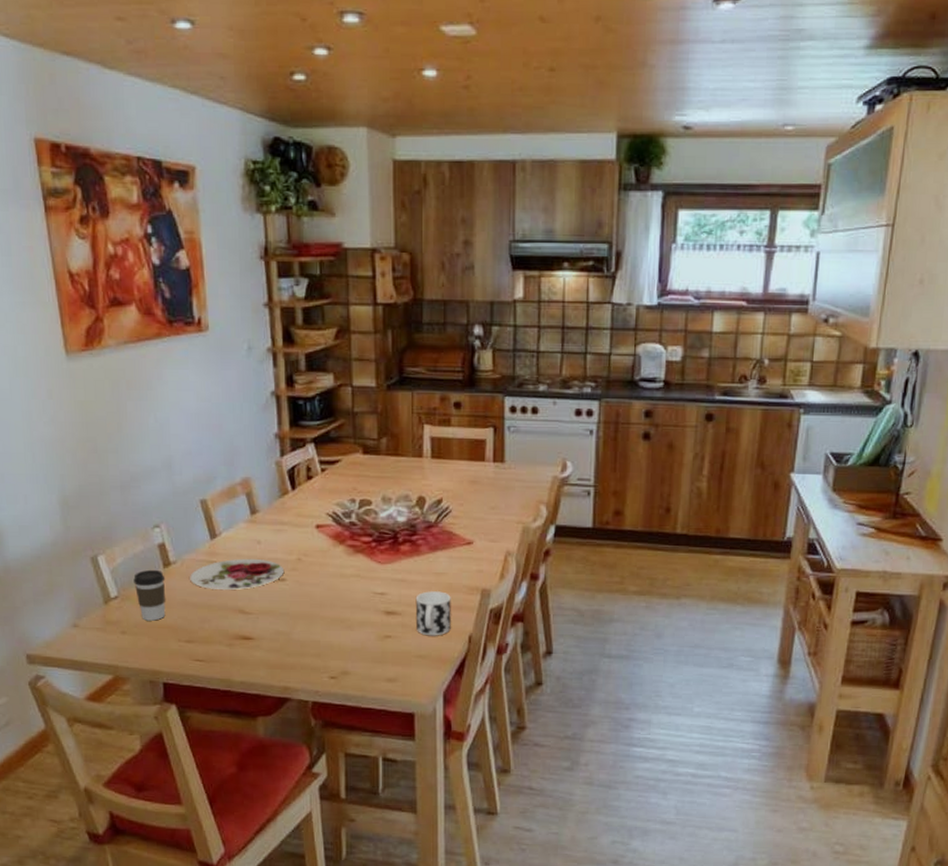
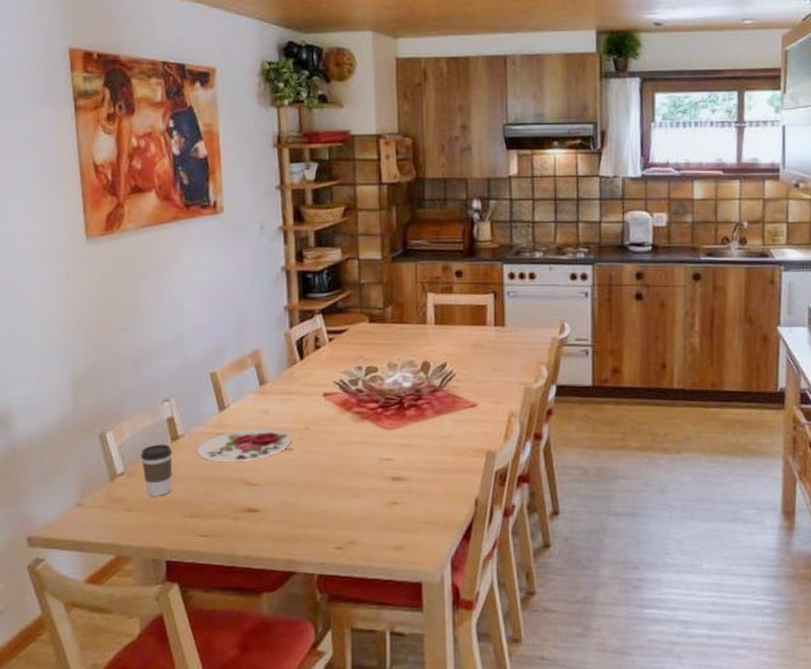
cup: present [415,591,451,636] -> none [421,455,457,501]

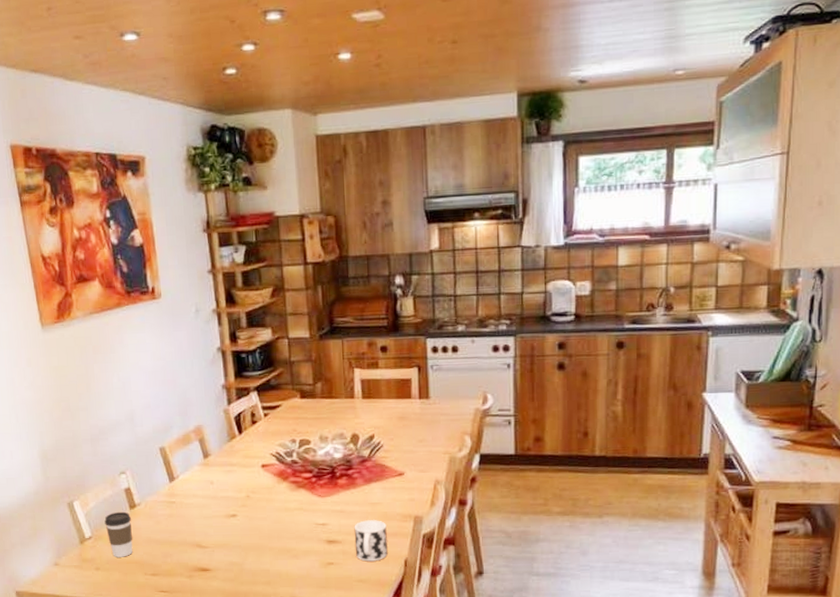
plate: present [197,429,292,462] -> none [153,497,236,527]
cup: none [421,455,457,501] -> present [354,520,388,562]

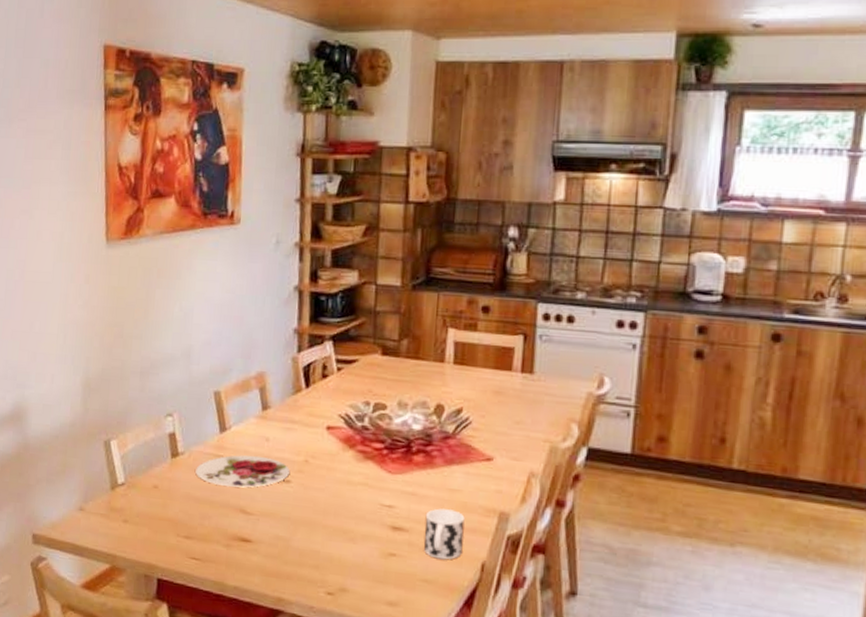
coffee cup: present [104,511,133,558] -> none [141,458,172,512]
plate: none [153,497,236,527] -> present [195,455,290,488]

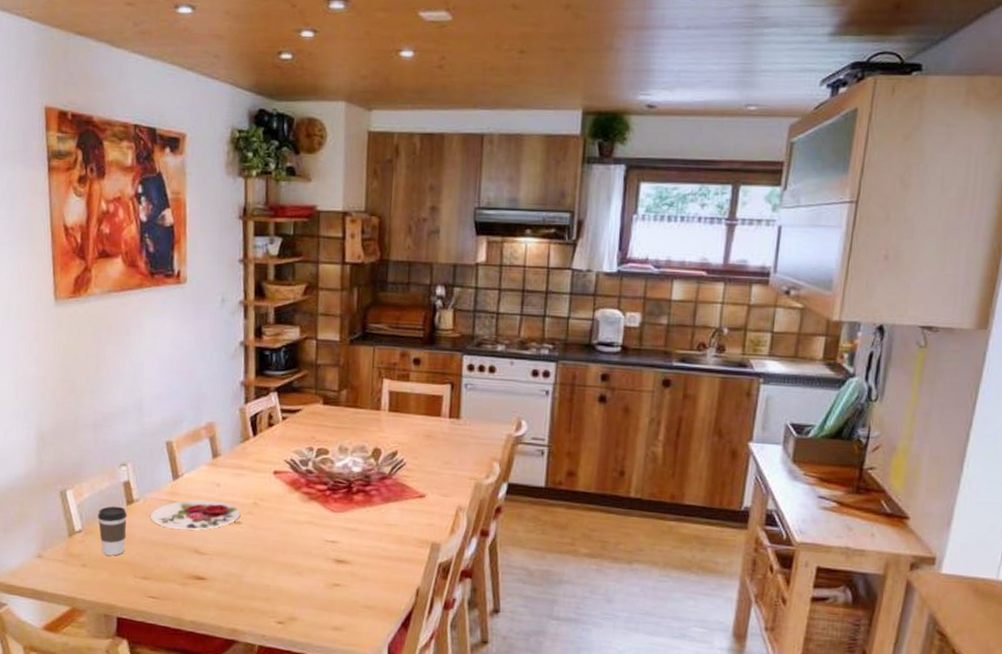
coffee cup: none [141,458,172,512] -> present [98,506,128,556]
cup: present [423,508,465,560] -> none [364,542,401,587]

